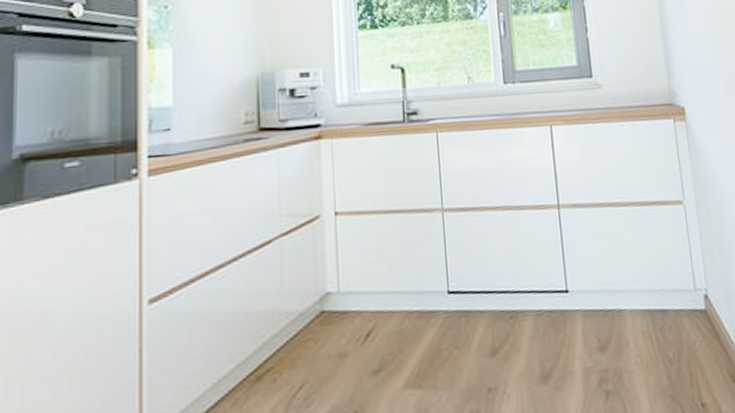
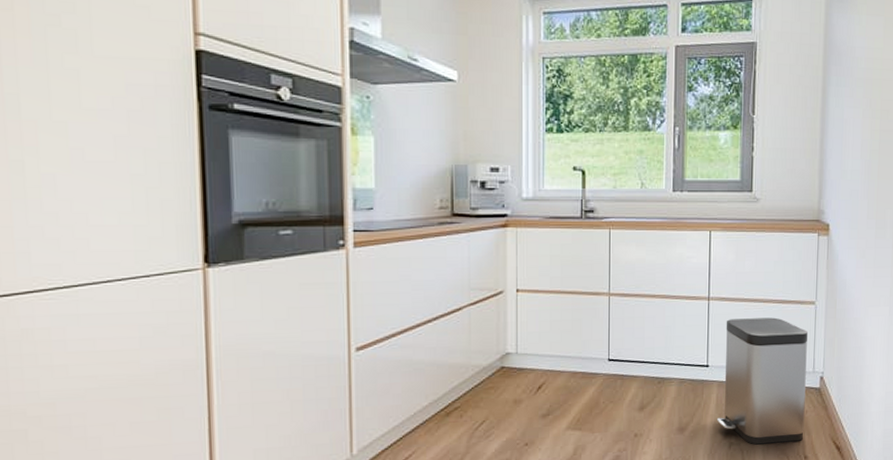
pedal bin: none [582,223,697,392] -> present [716,317,808,445]

